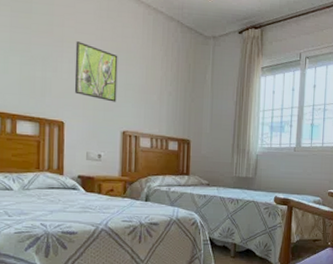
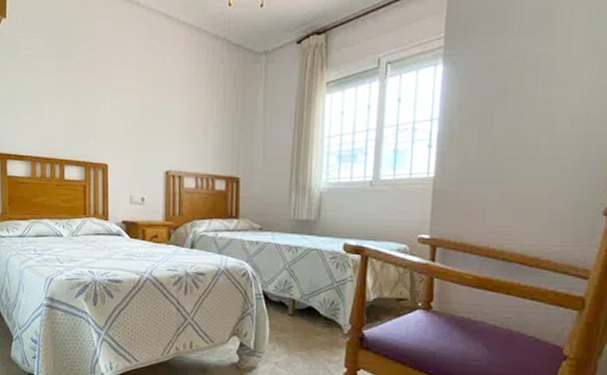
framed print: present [74,41,118,102] -> none [116,77,160,140]

